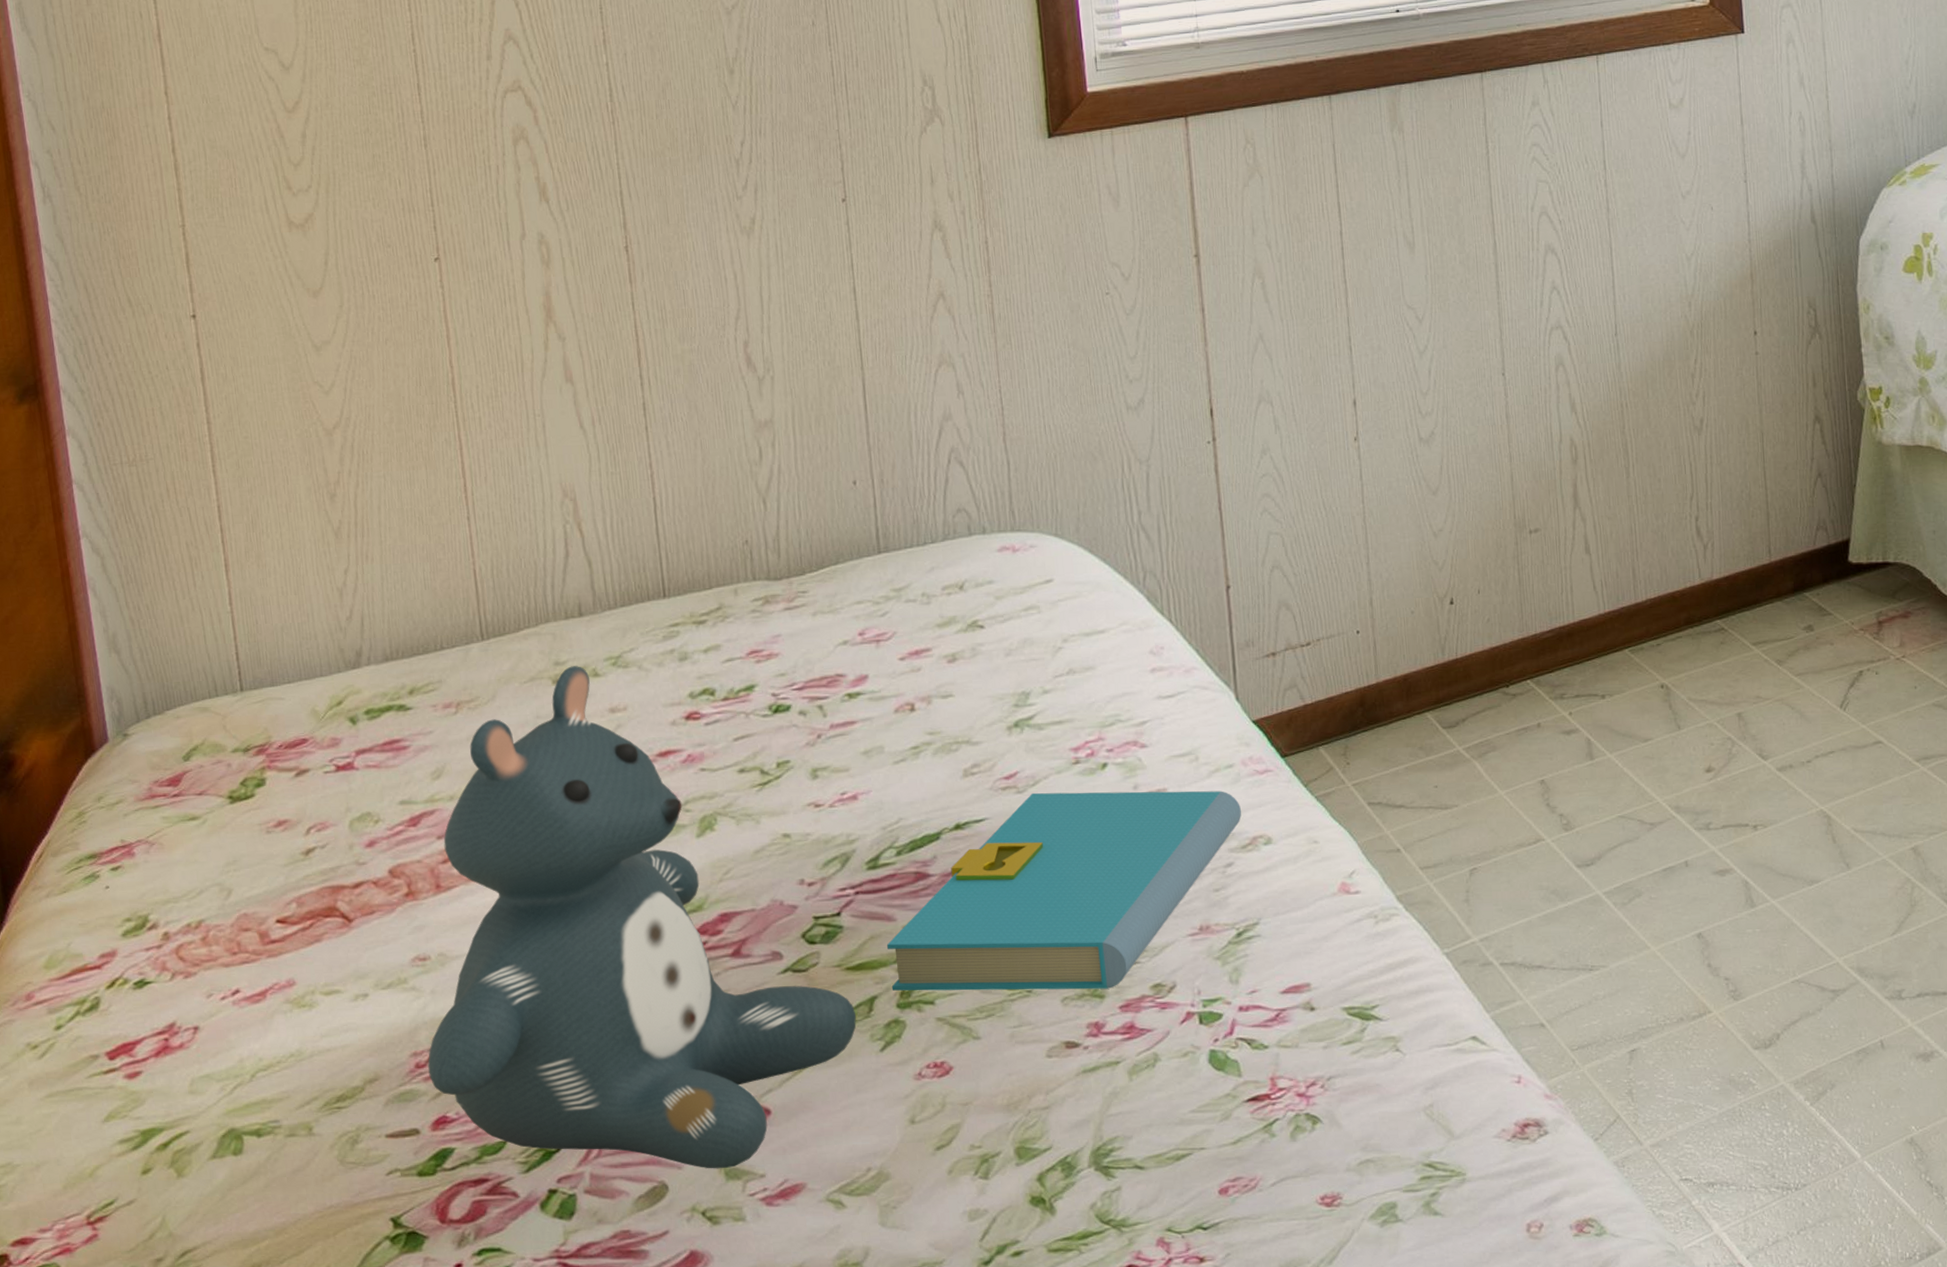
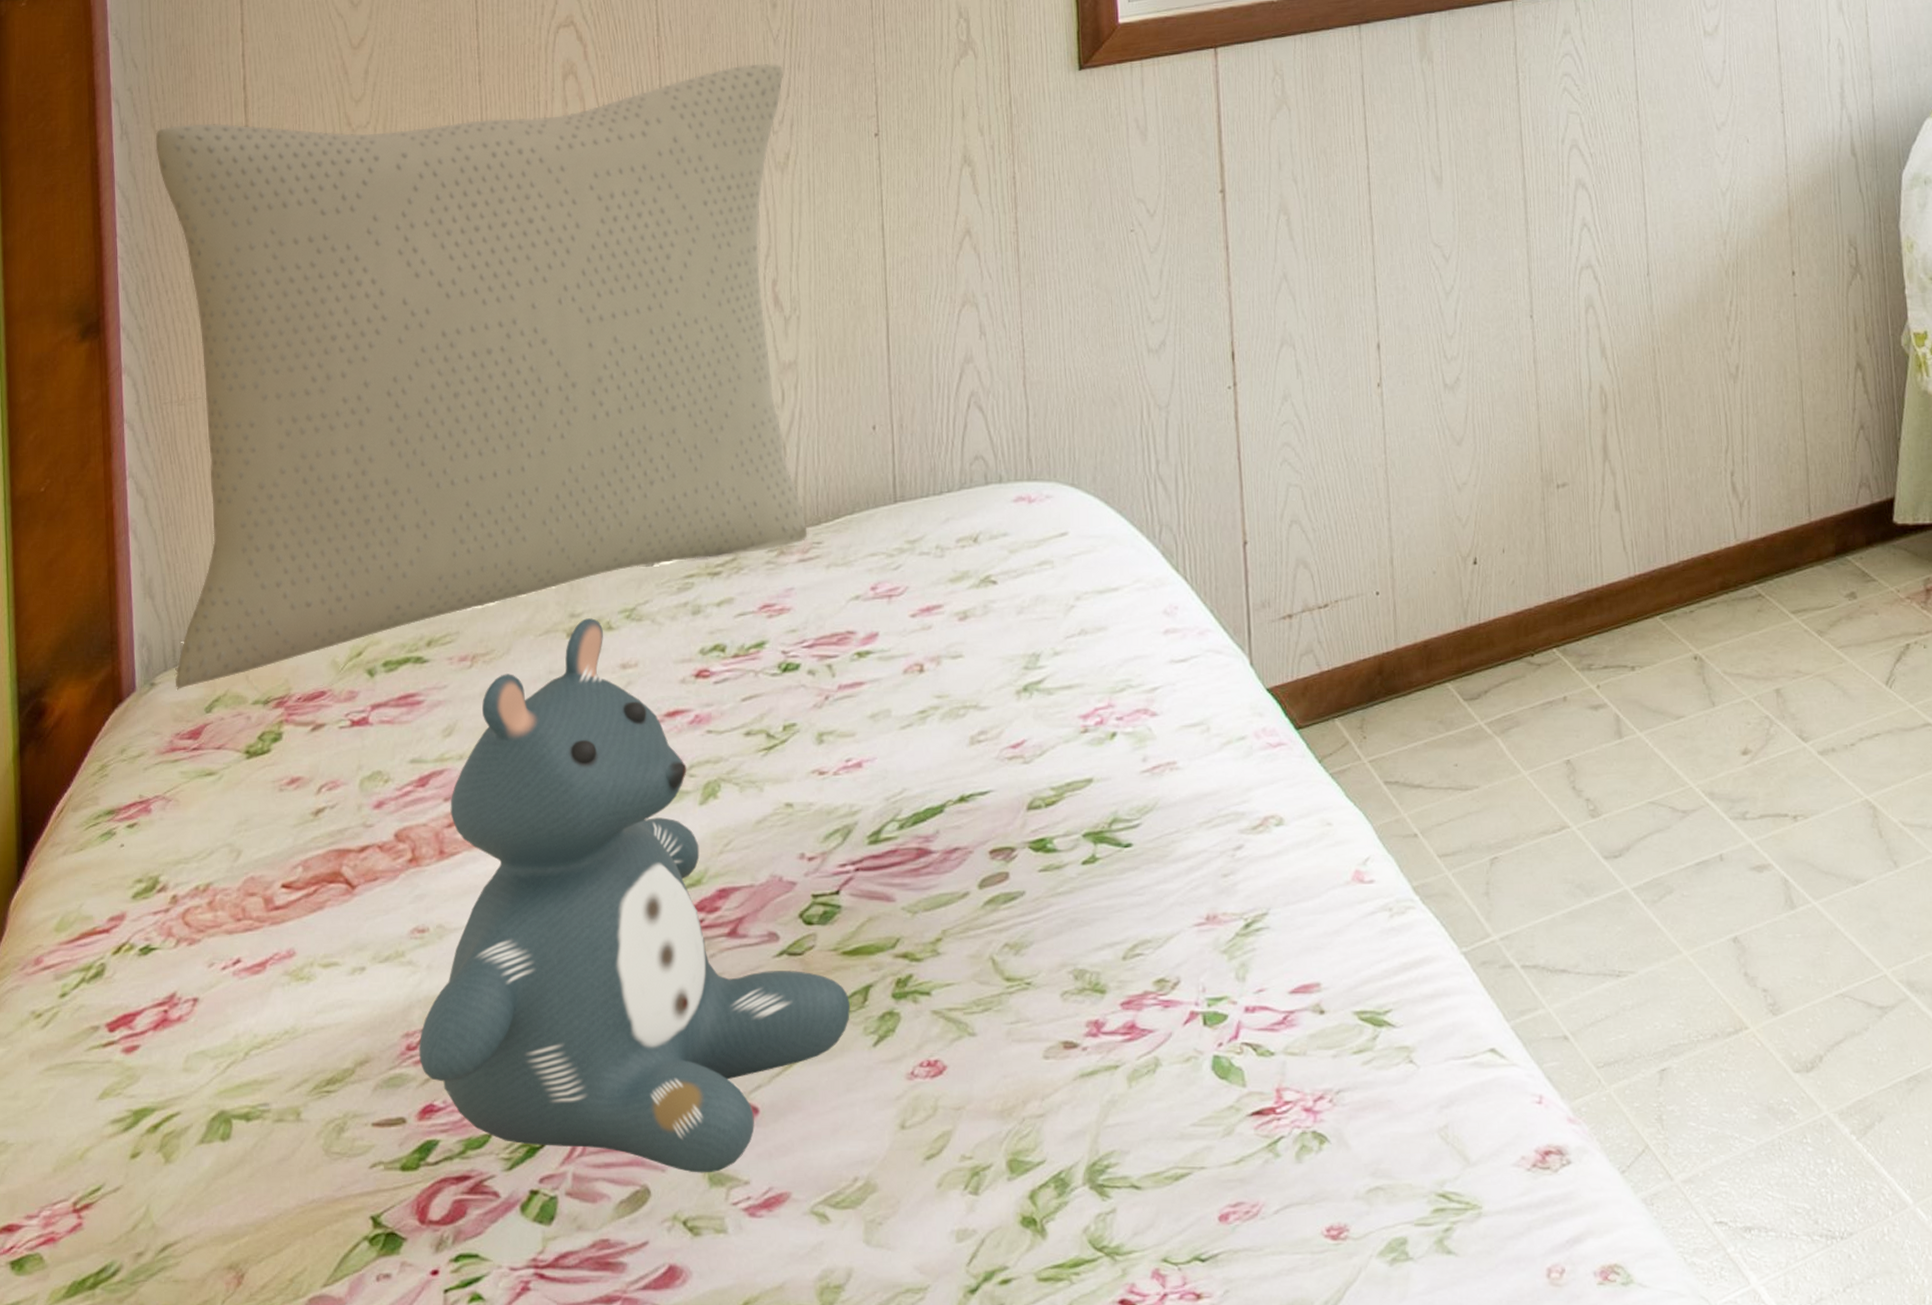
pillow: none [81,129,791,738] -> present [155,63,807,688]
book: present [886,791,1241,991] -> none [884,763,1253,983]

